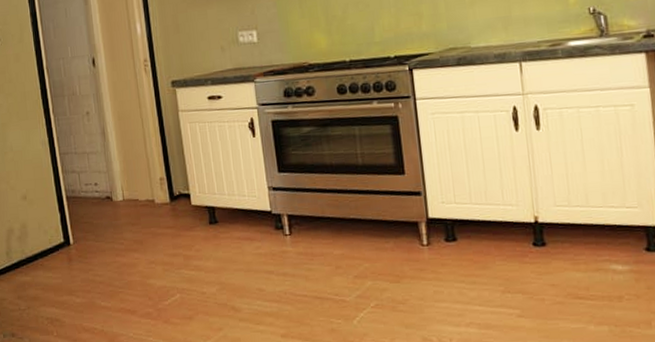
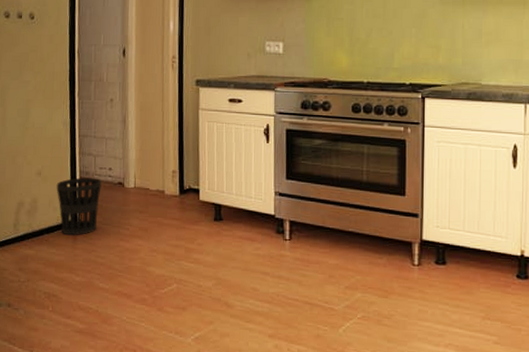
wastebasket: none [43,195,90,257] -> present [56,177,102,236]

